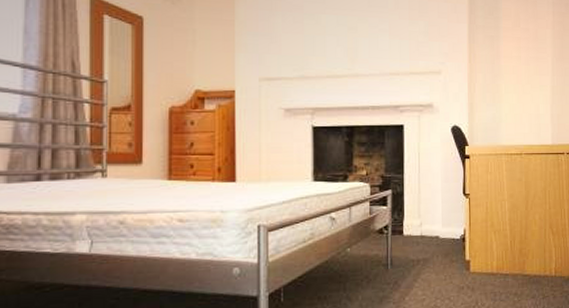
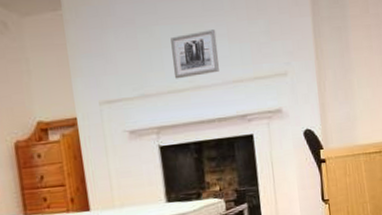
wall art: none [334,24,379,66] -> present [171,30,219,79]

